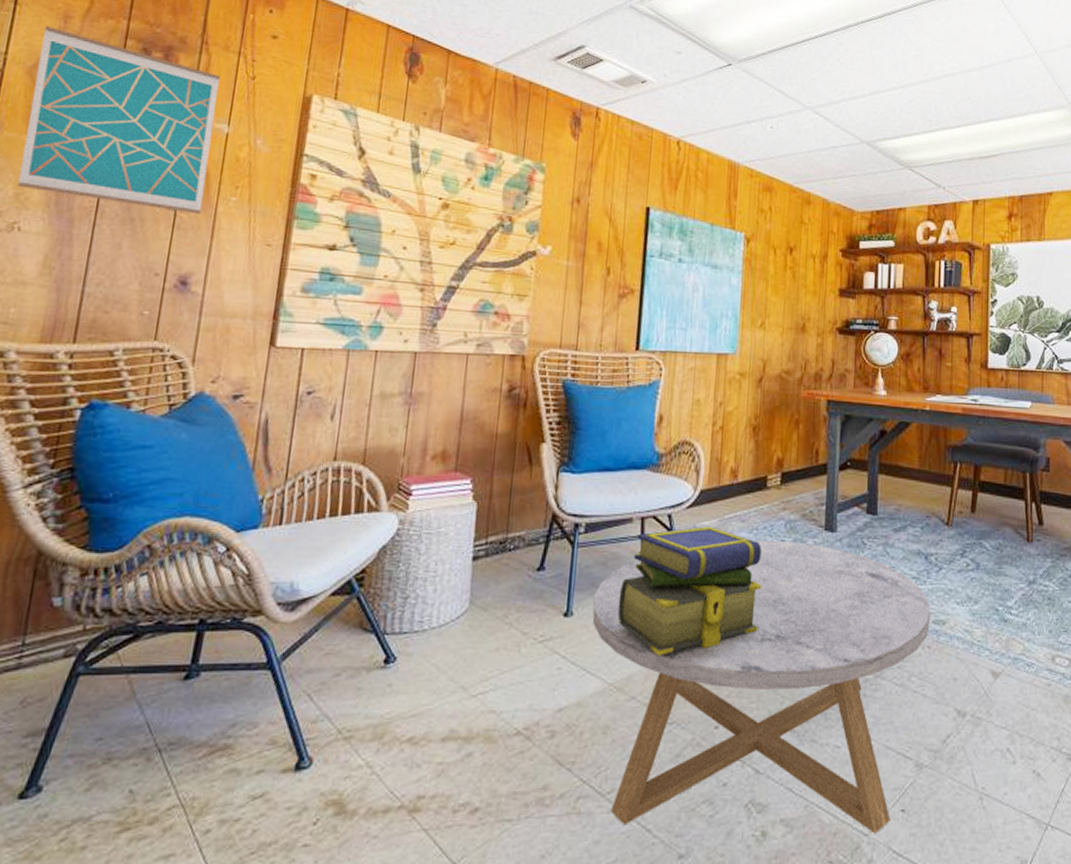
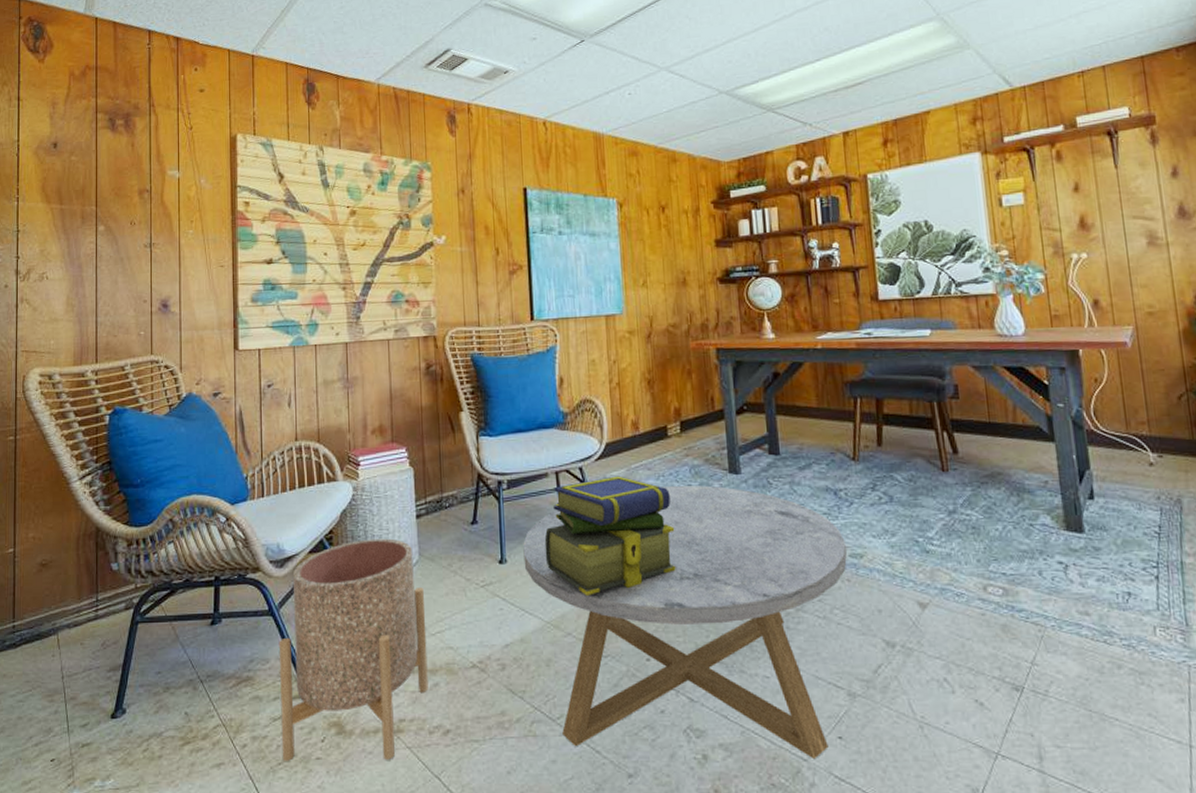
wall art: present [17,25,221,215] -> none [40,113,169,249]
planter: none [256,581,470,849] -> present [278,538,428,761]

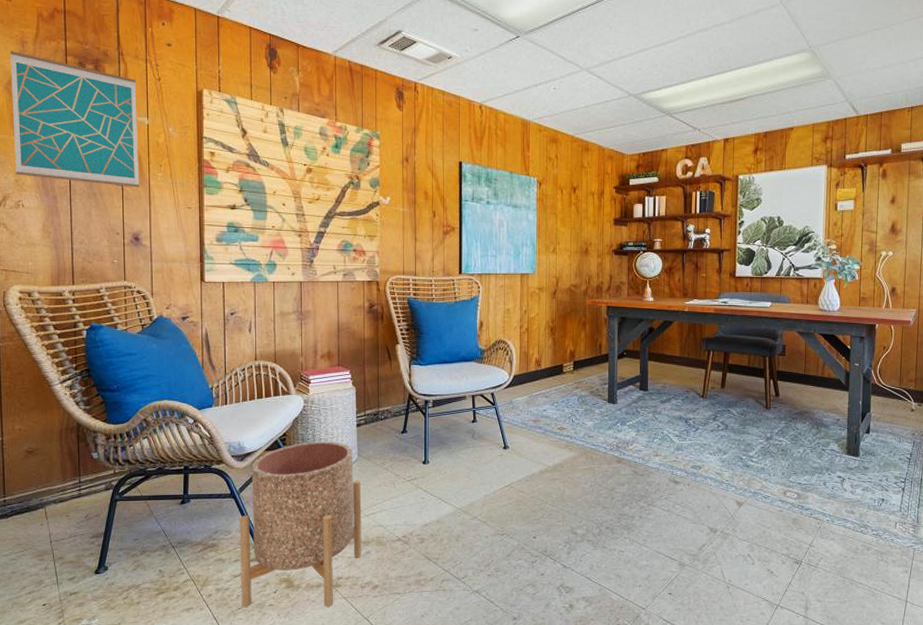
wall art: none [40,113,169,249] -> present [10,50,140,188]
coffee table: present [523,485,847,760] -> none [443,410,689,608]
stack of books: present [544,476,676,596] -> none [460,401,563,490]

